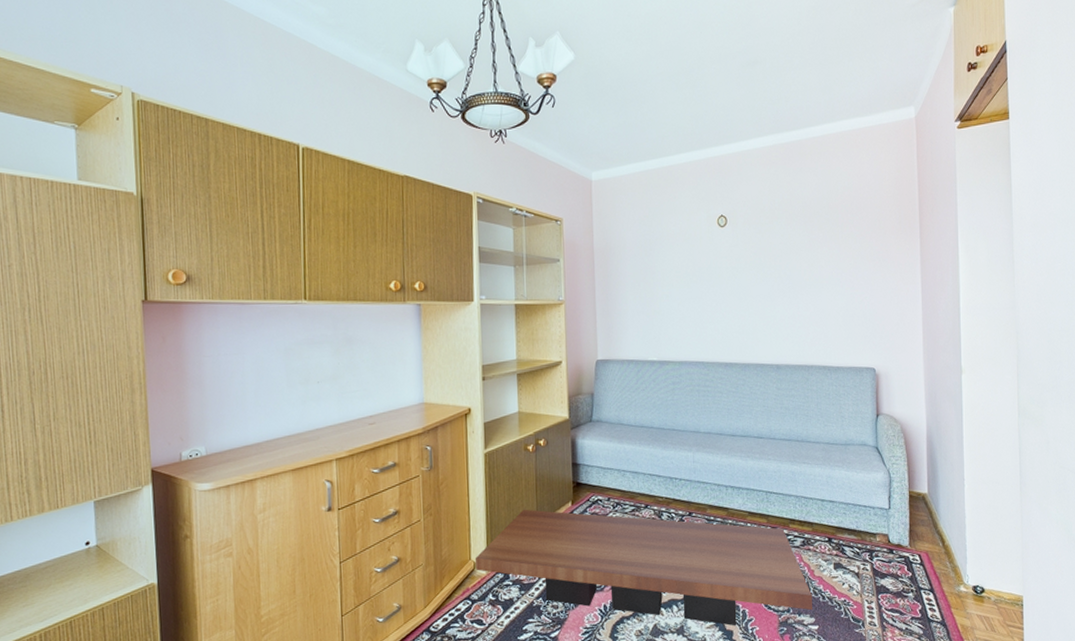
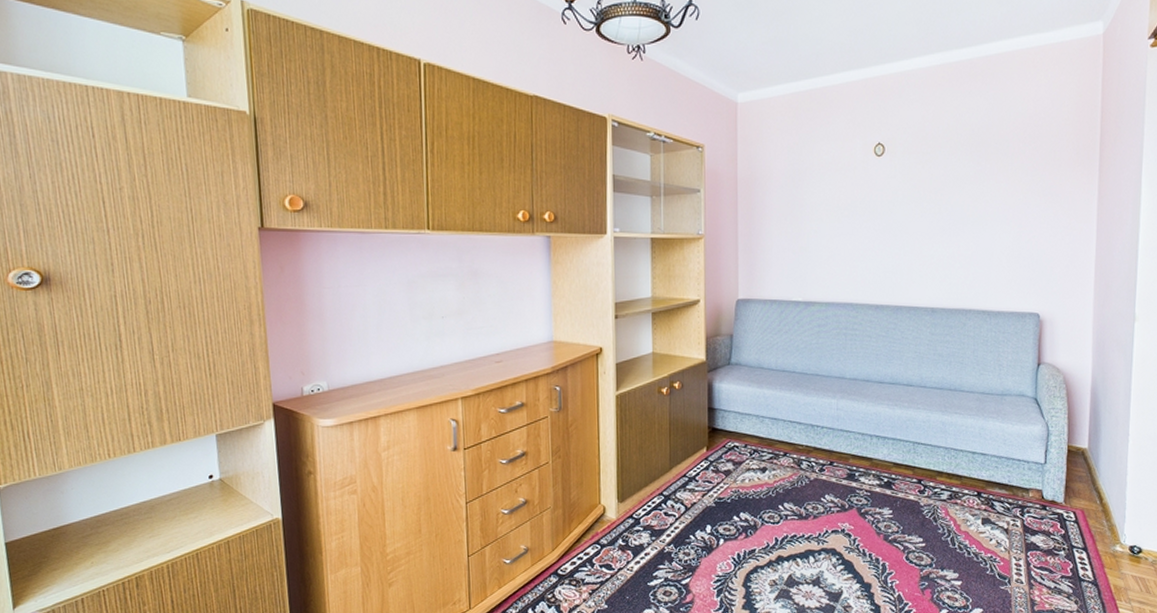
coffee table: present [474,509,812,626] -> none [604,454,957,579]

